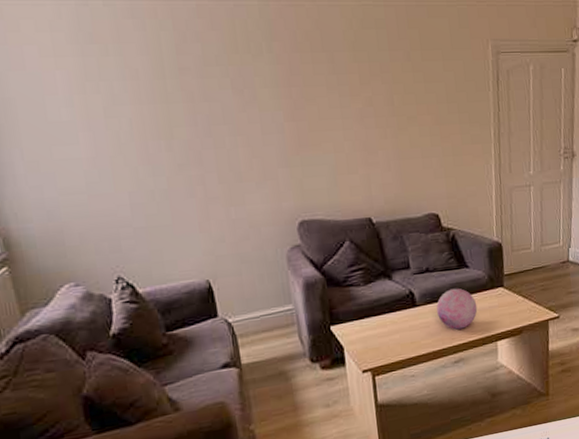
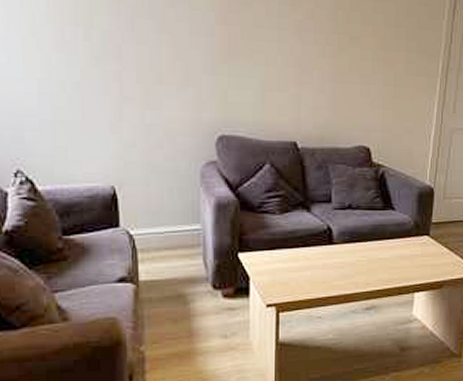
decorative orb: present [436,288,478,330] -> none [354,230,398,275]

